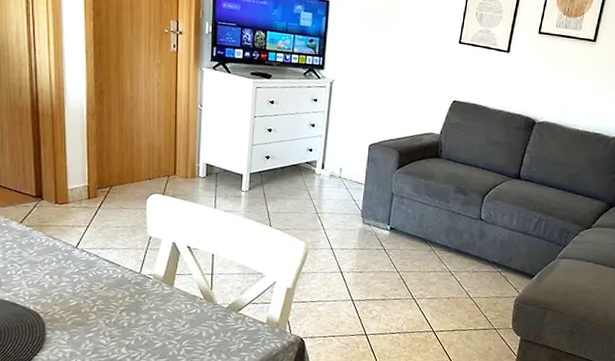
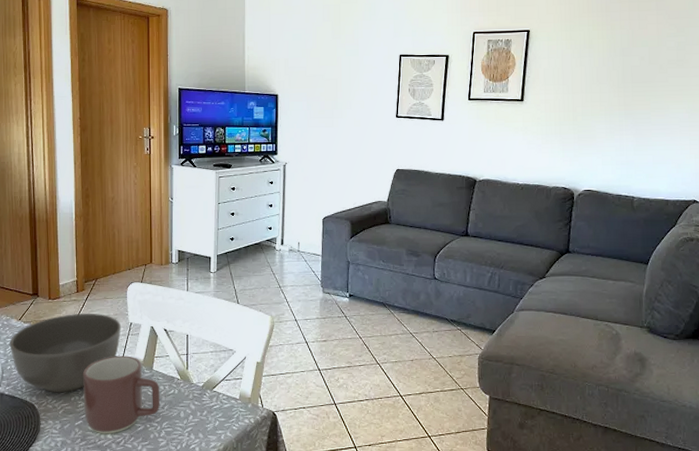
bowl: none [8,221,140,304] -> present [9,314,122,393]
mug: none [95,269,181,349] -> present [83,356,161,434]

